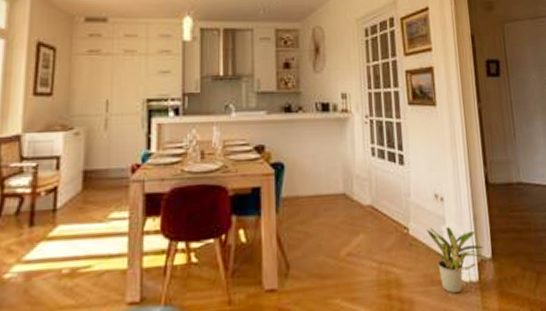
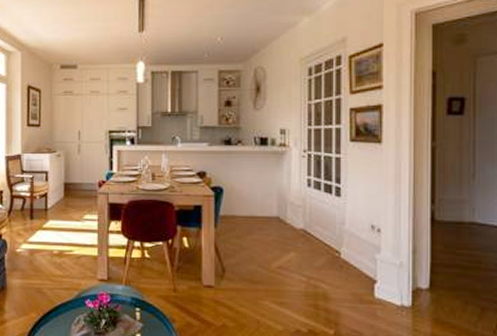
potted plant: present [408,226,493,294] -> none [339,254,430,314]

